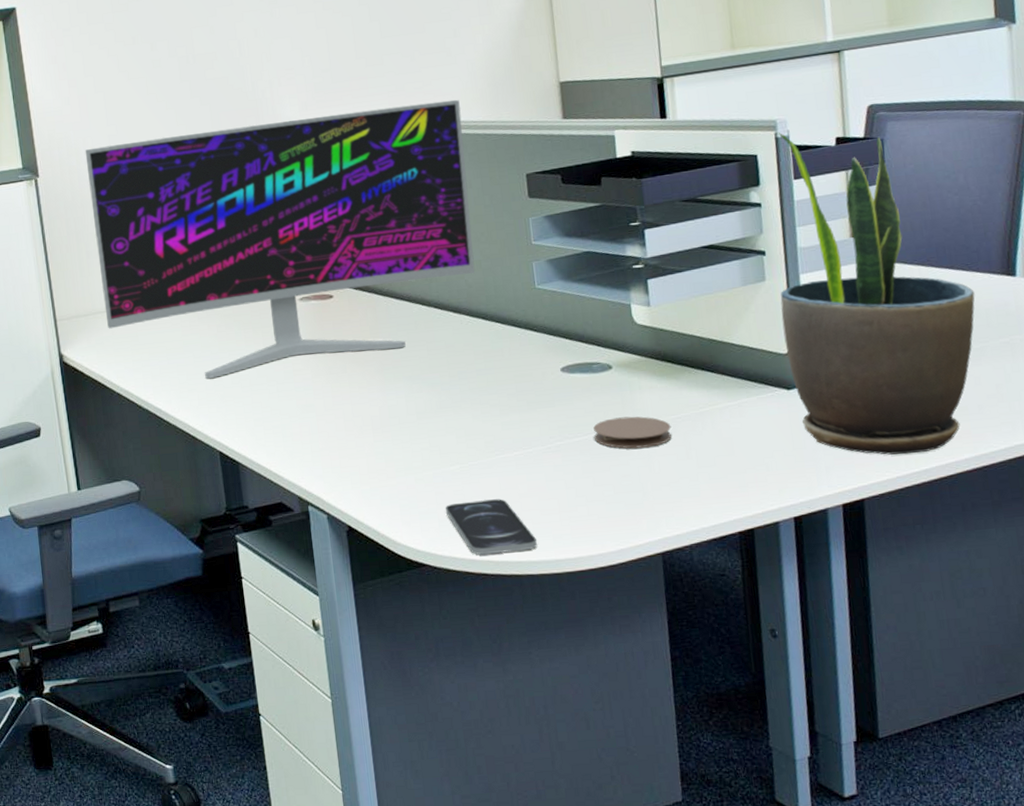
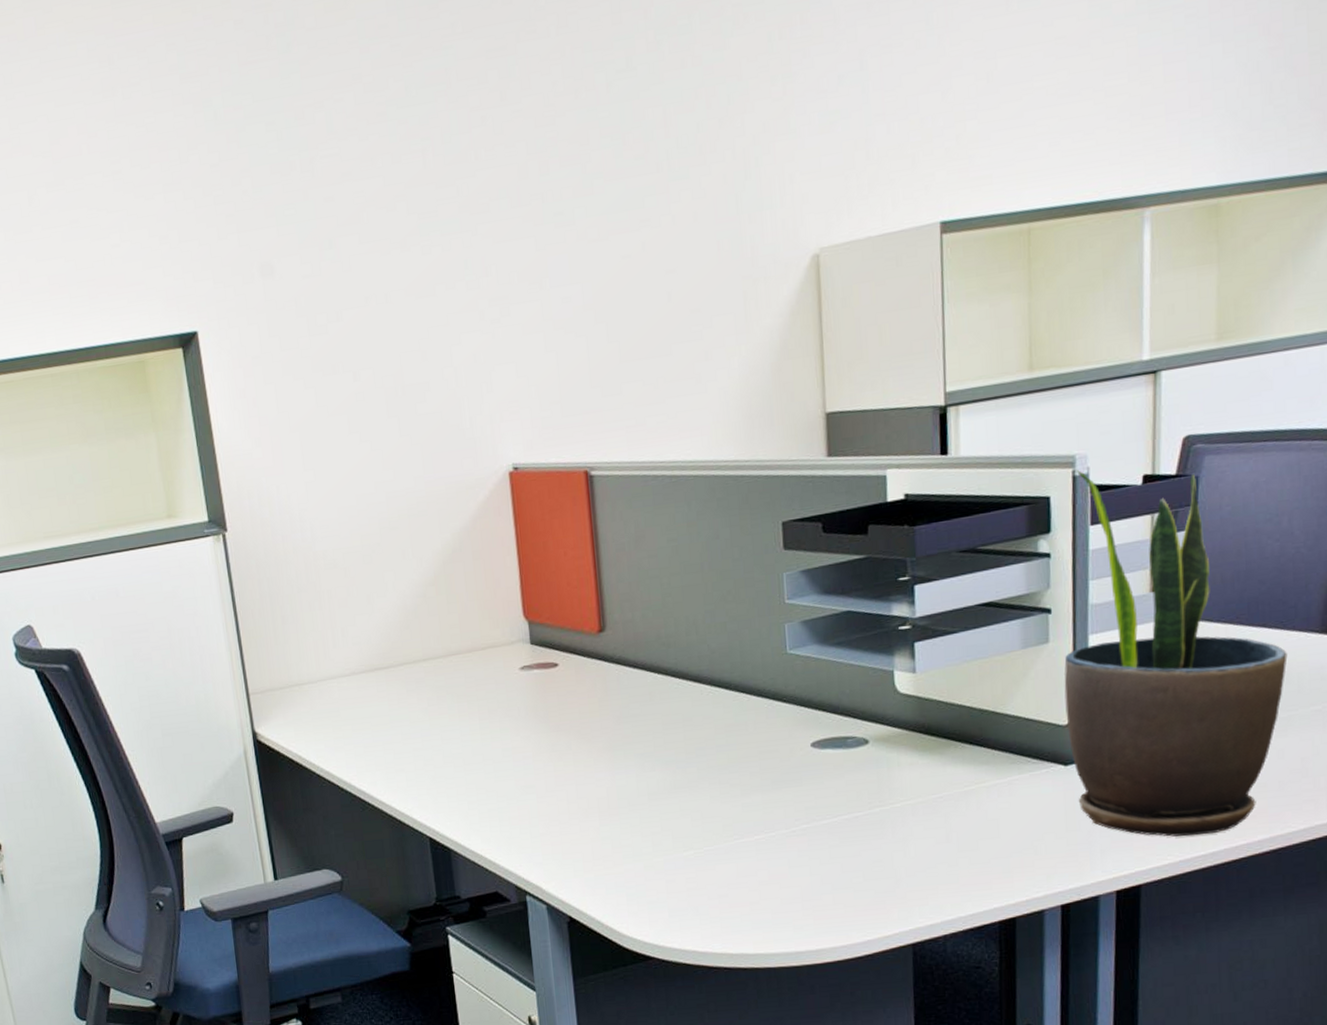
monitor: present [85,99,475,379] -> none [279,435,720,758]
smartphone: present [445,499,537,555] -> none [676,887,776,948]
coaster: present [593,416,672,449] -> none [844,796,931,832]

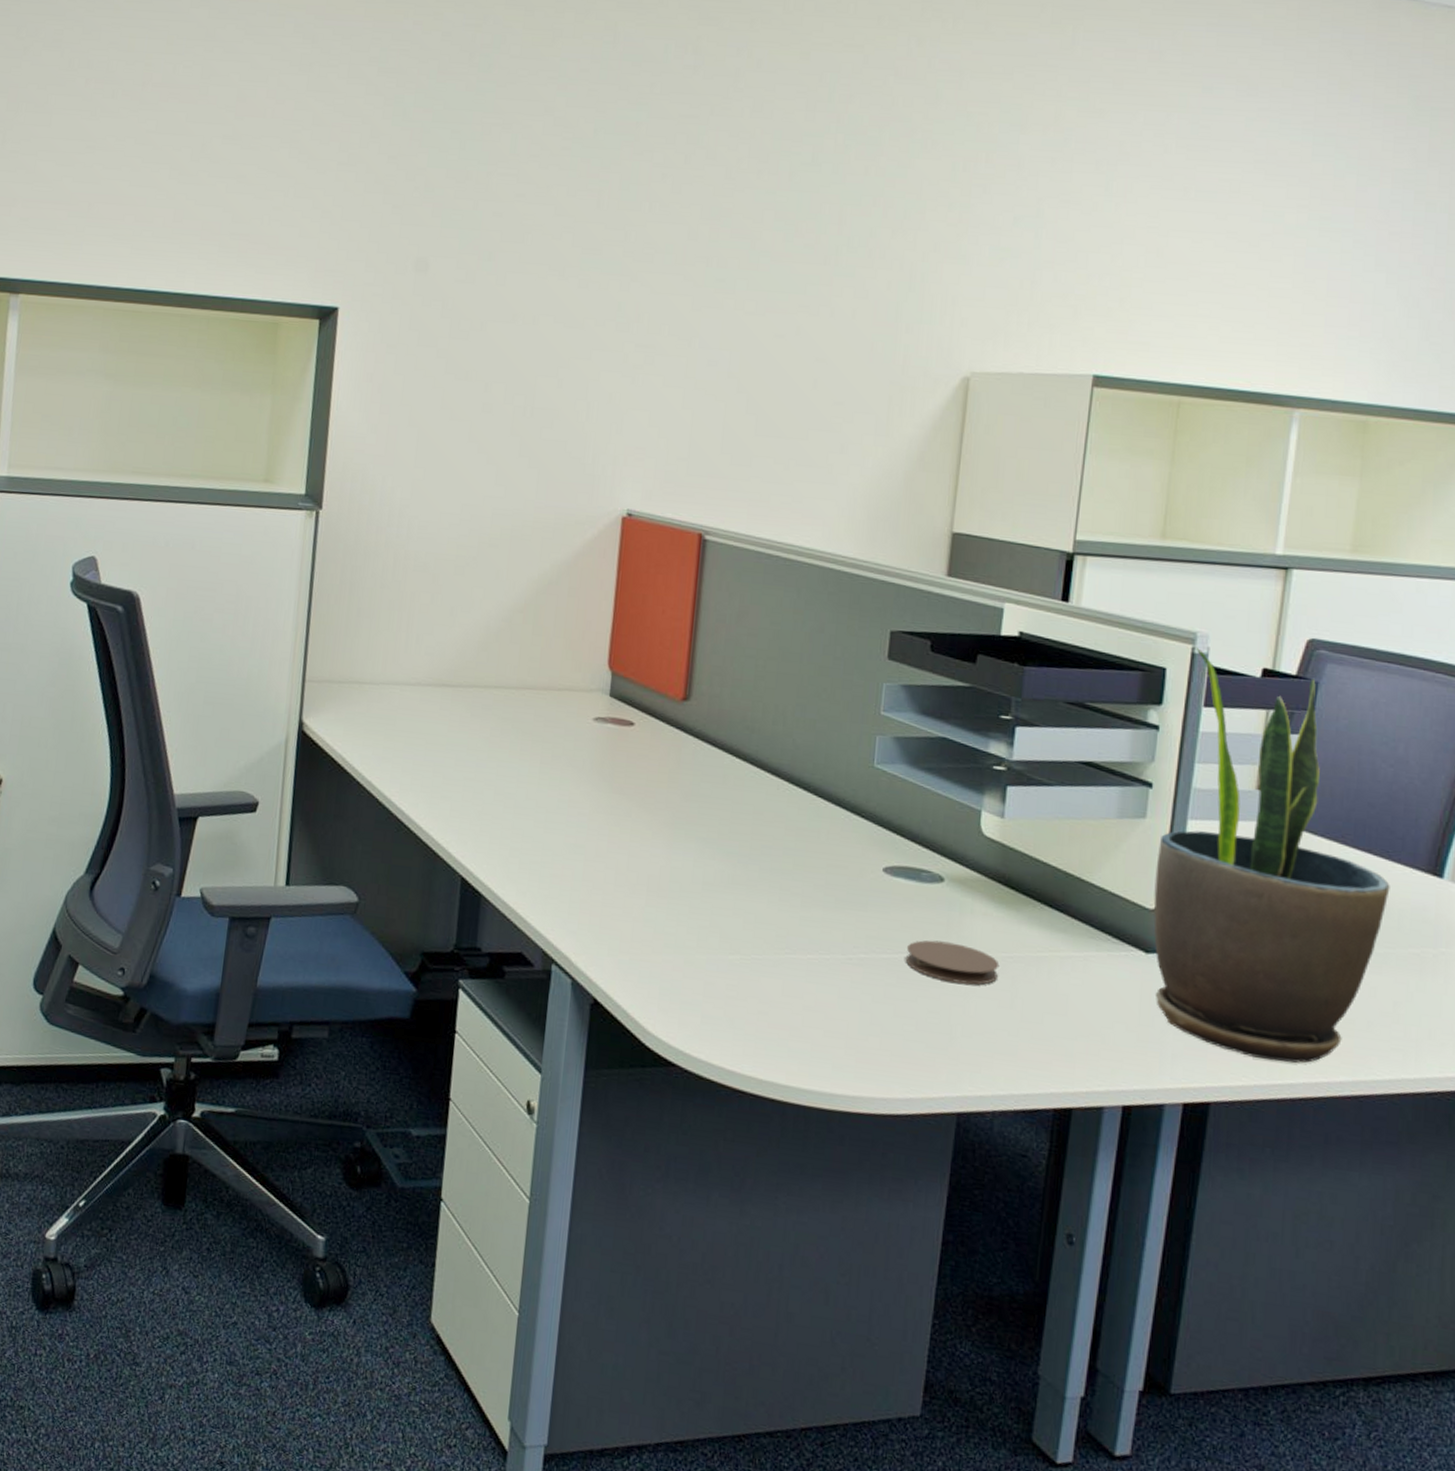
coaster: none [844,796,931,832] -> present [905,940,1000,985]

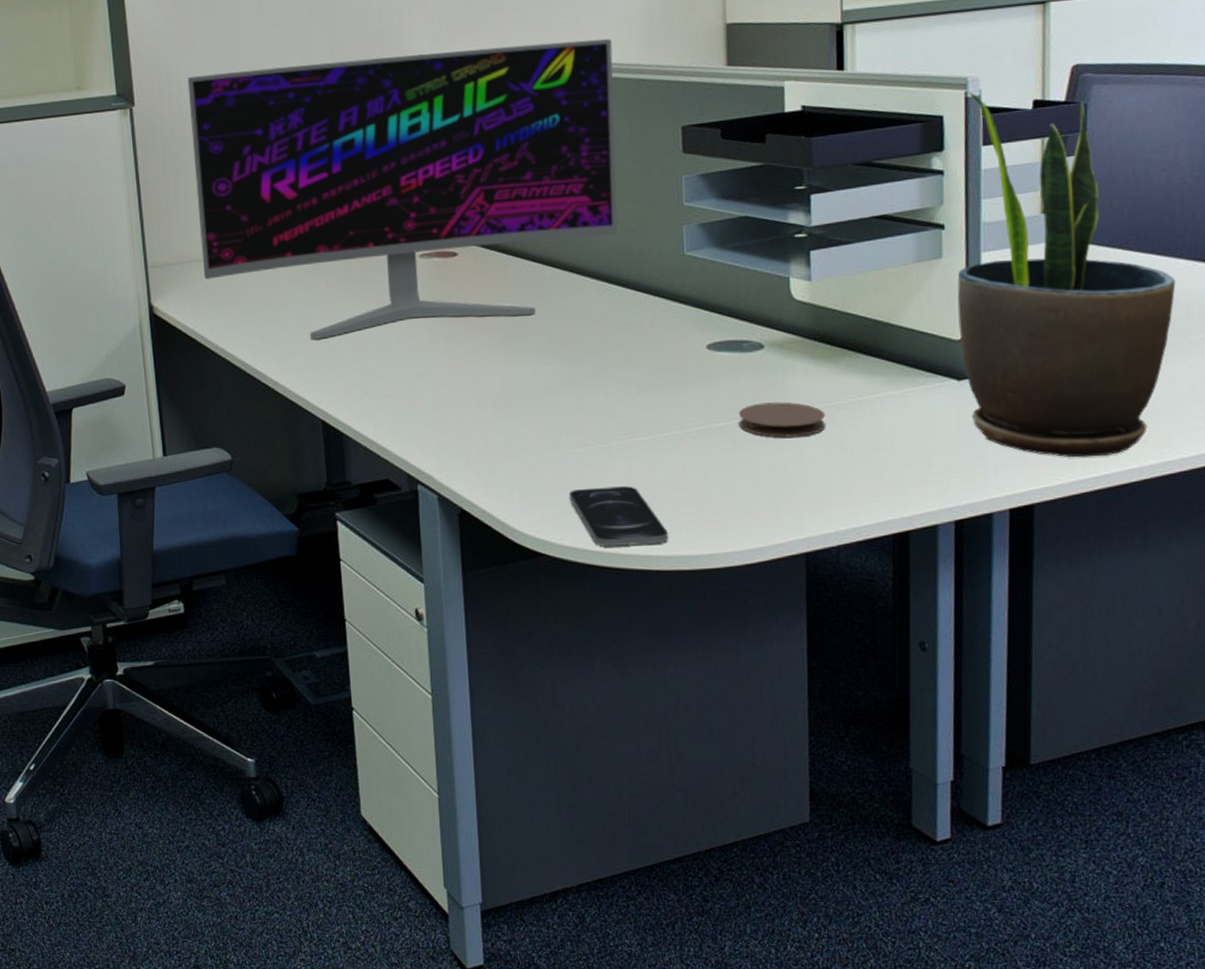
monitor: none [363,489,831,803] -> present [187,38,618,339]
smartphone: none [711,999,812,1075] -> present [568,486,668,547]

